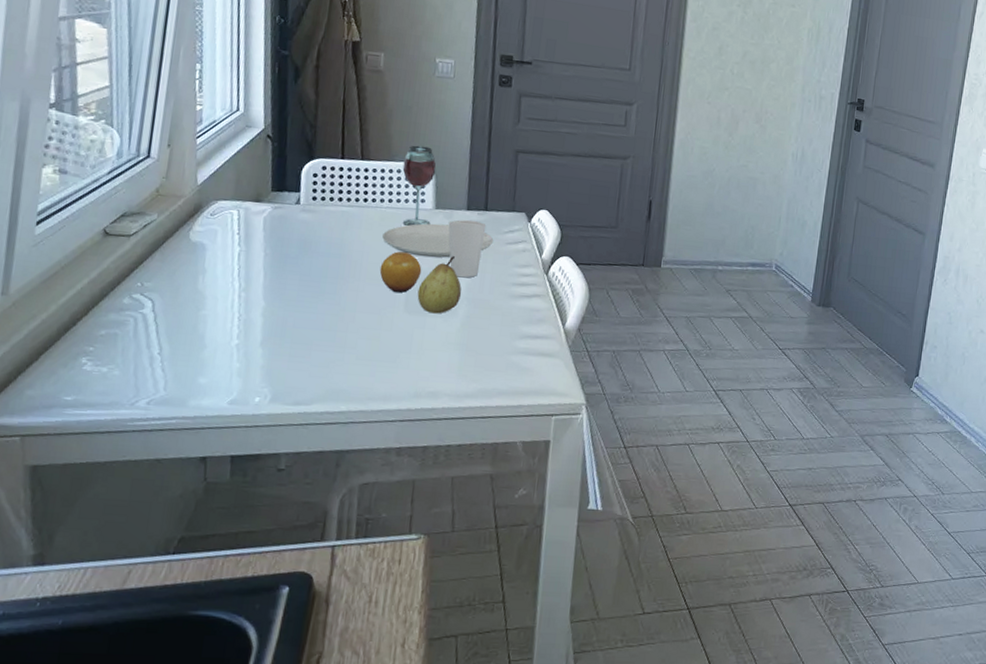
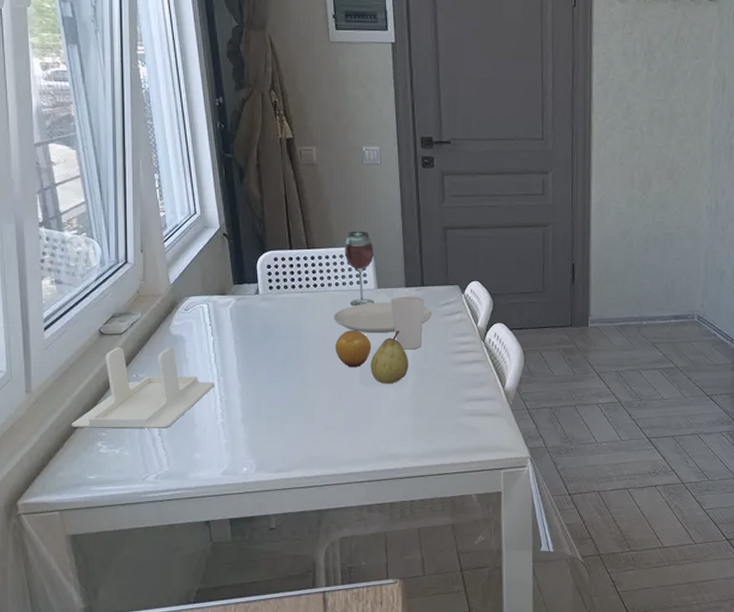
napkin holder: none [52,250,235,347] -> present [71,347,215,429]

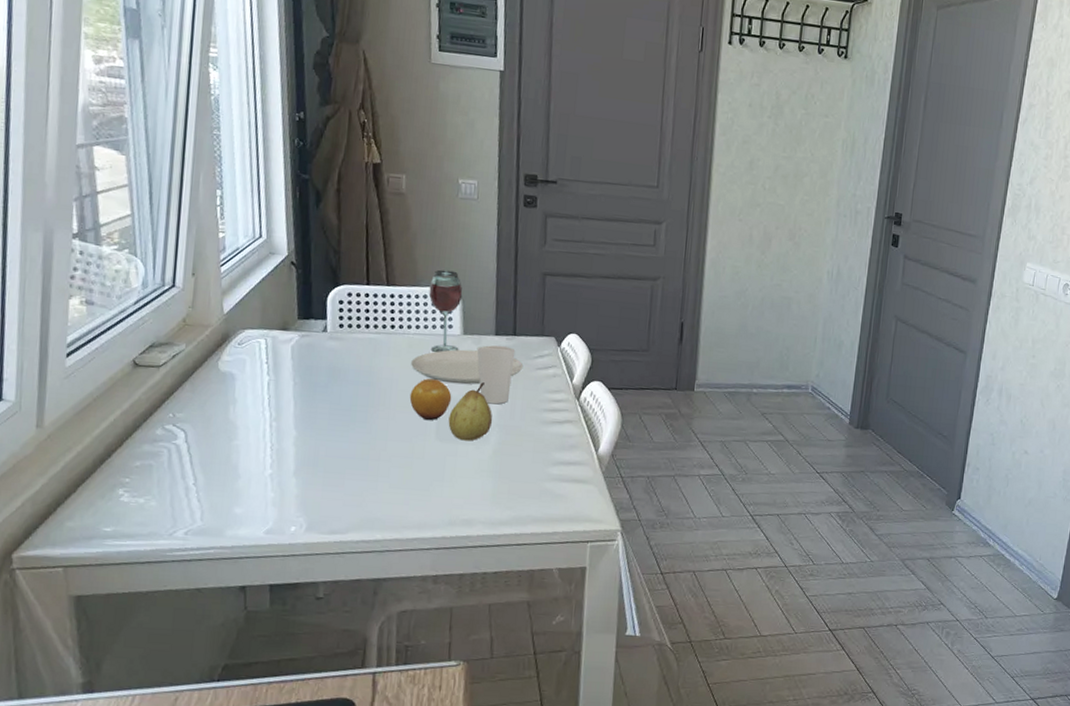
napkin holder: present [71,347,215,429] -> none [88,381,266,477]

